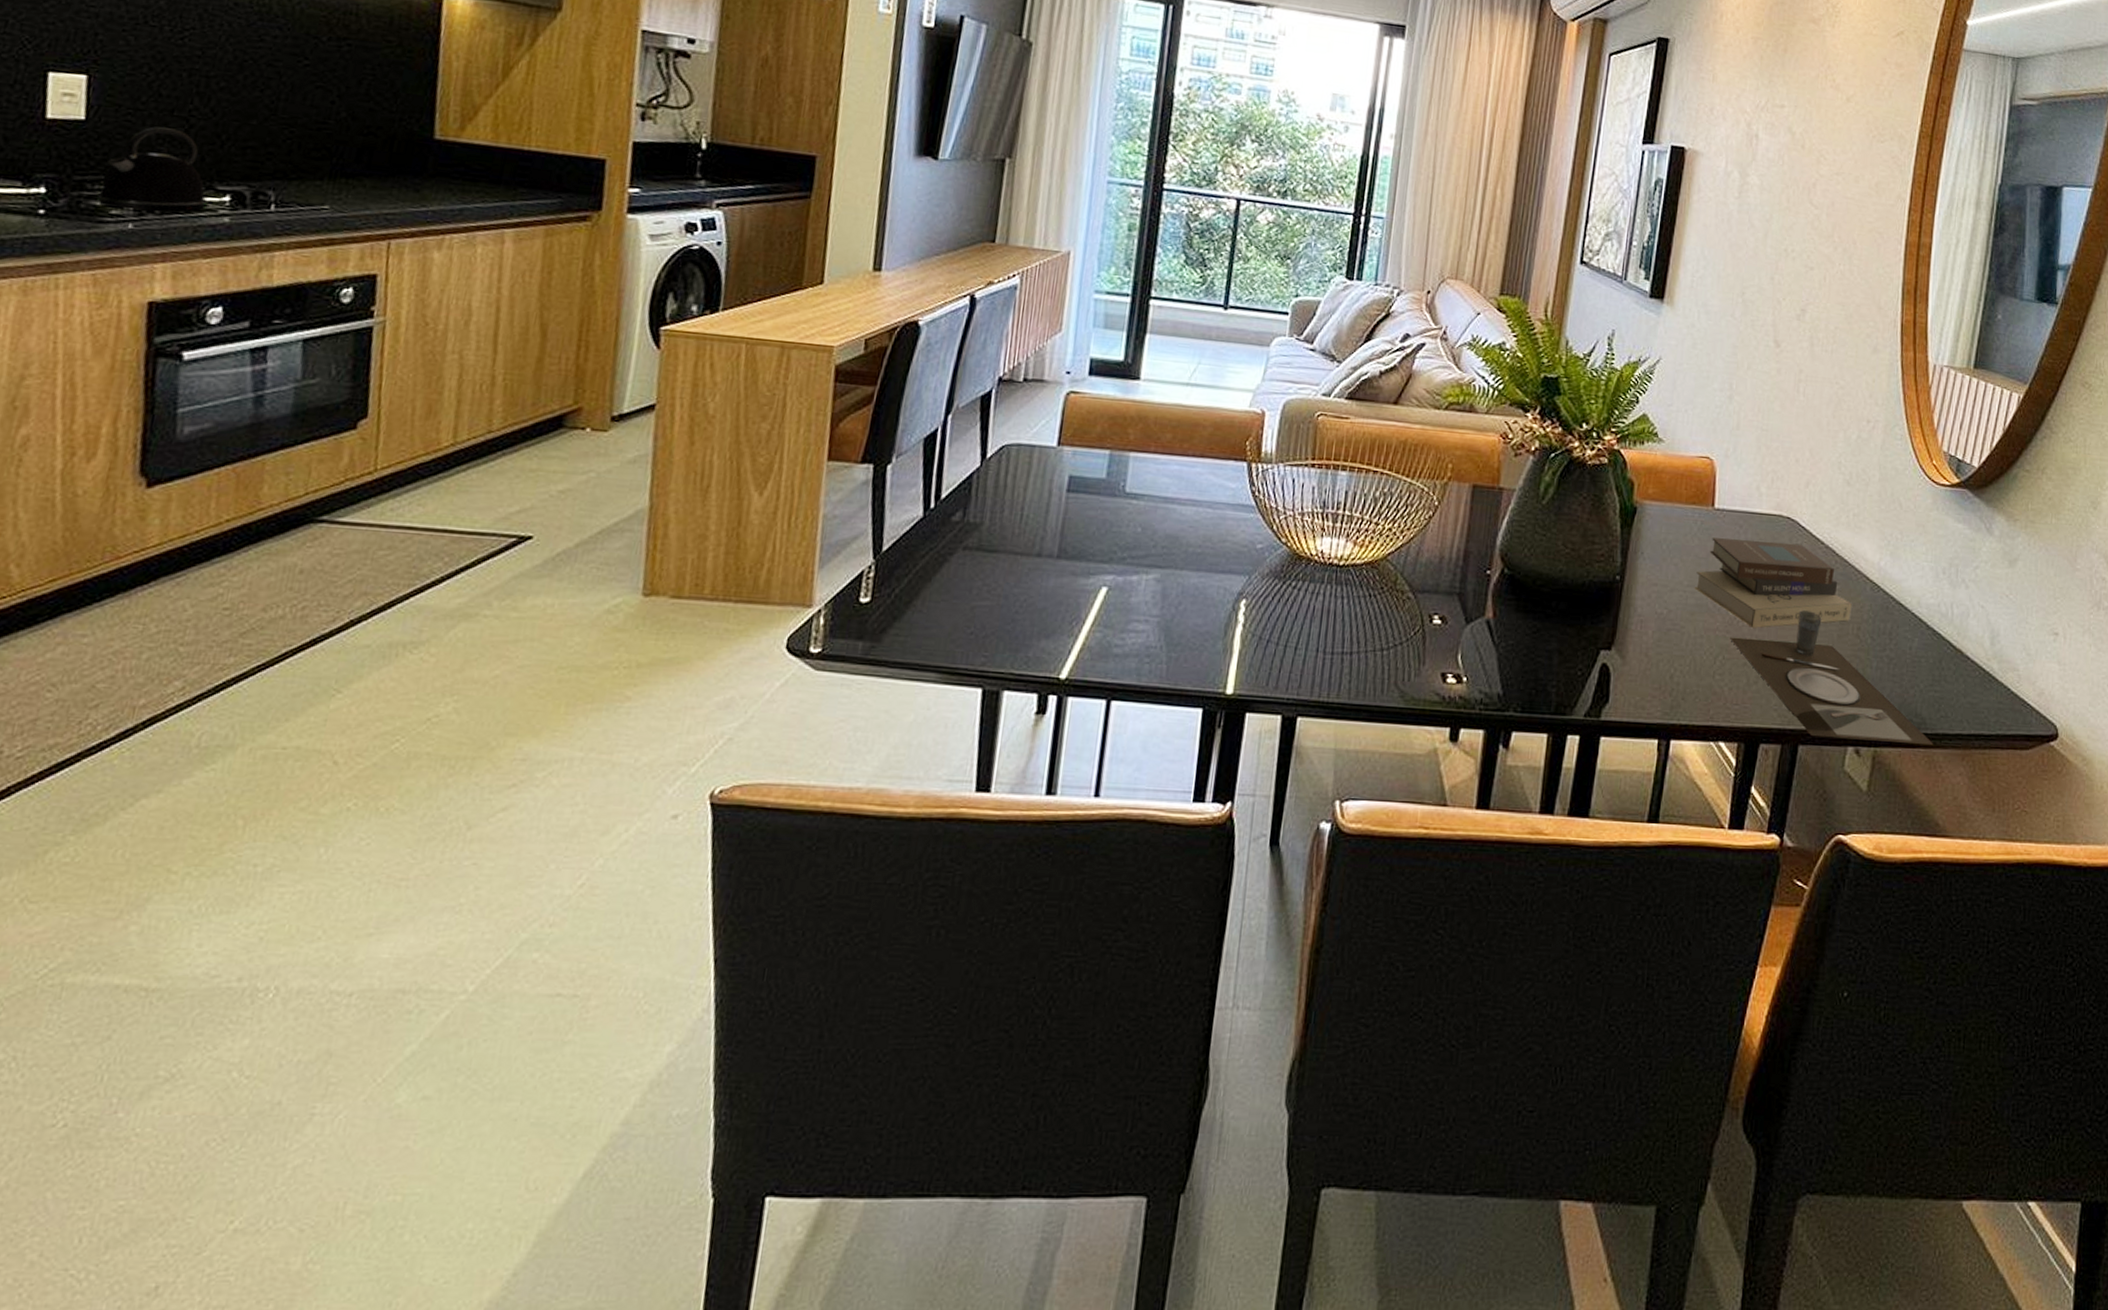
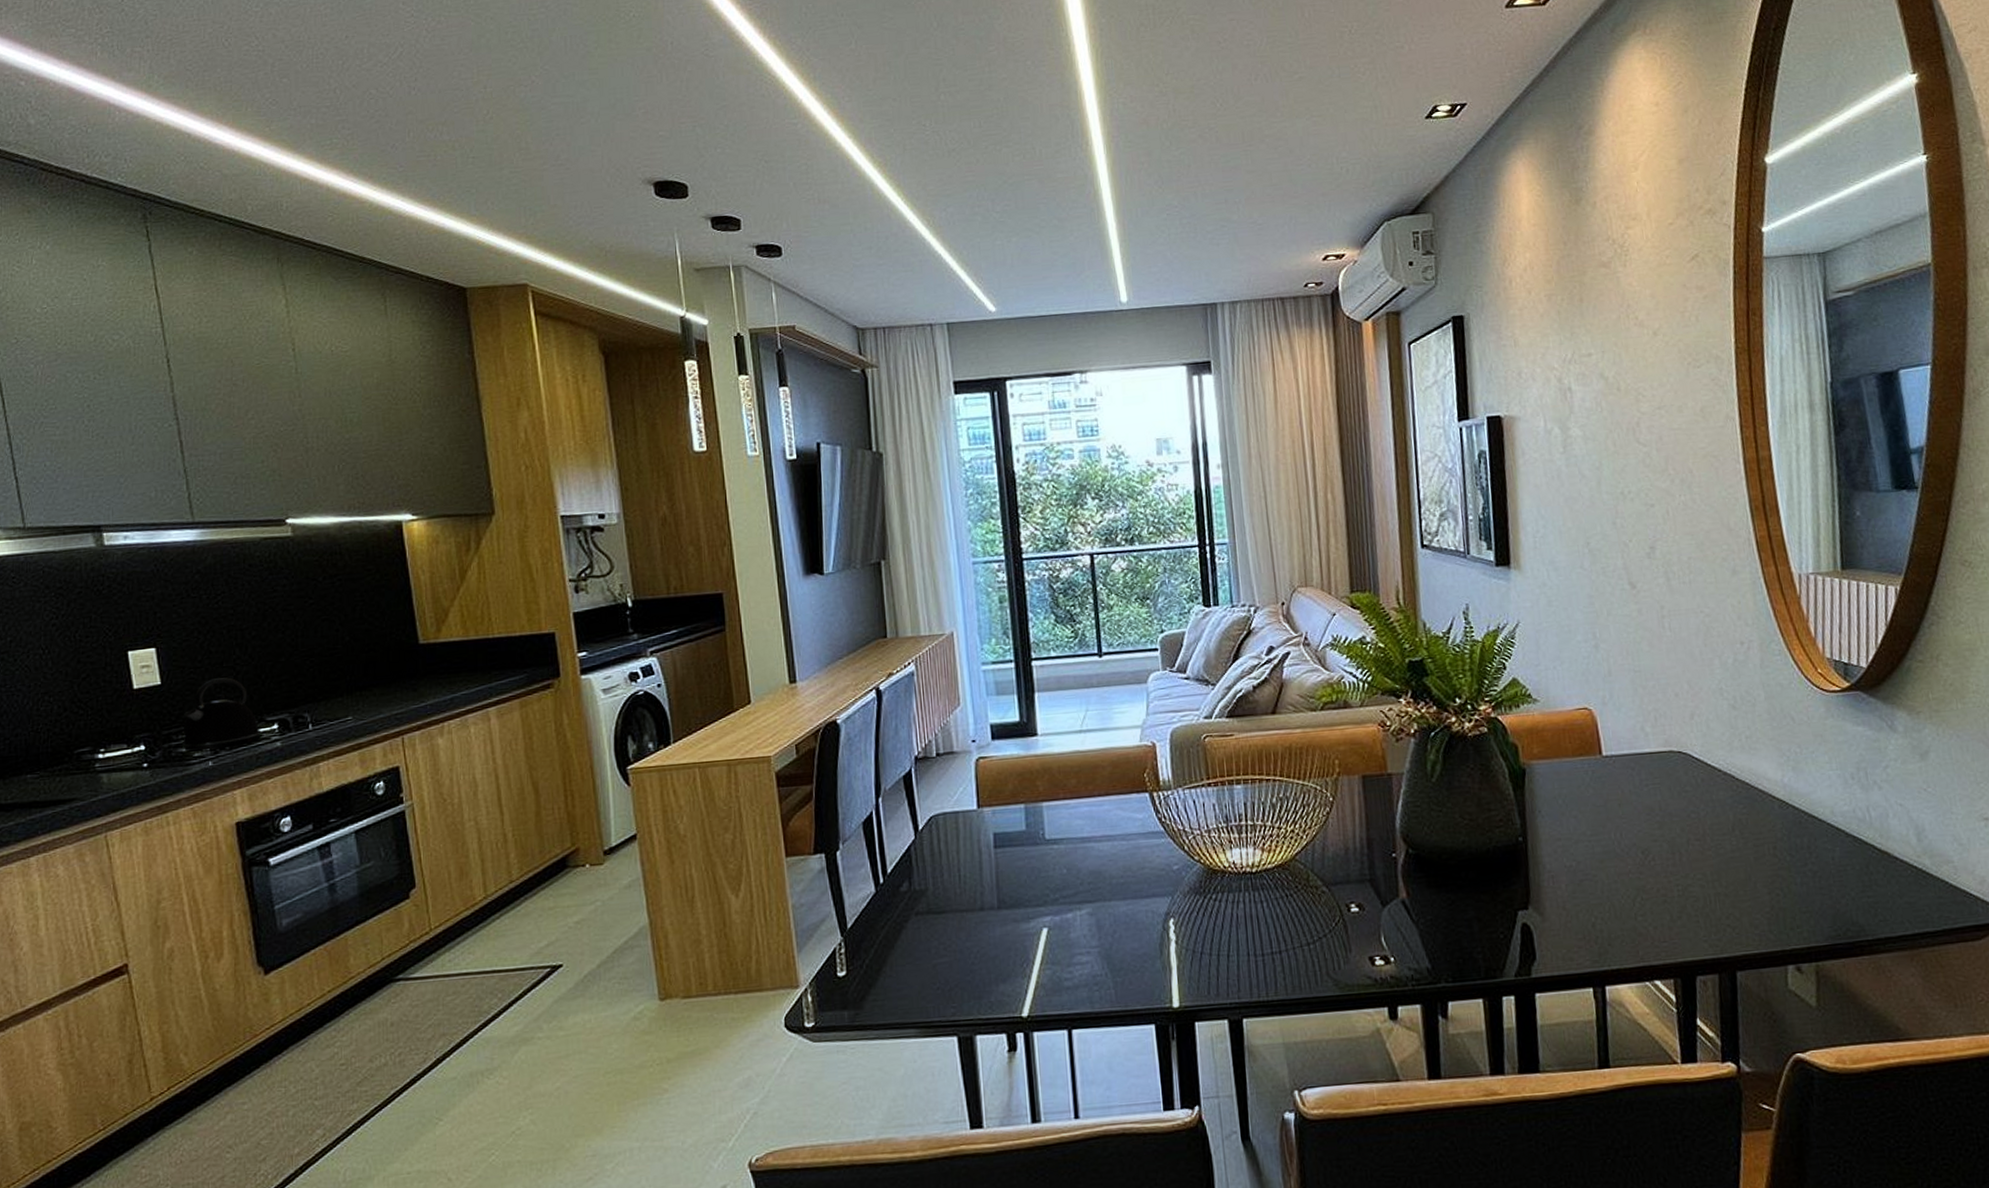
books: present [1694,538,1852,628] -> none [1597,775,1764,865]
place setting: present [1730,610,1934,746] -> none [1644,839,1878,961]

